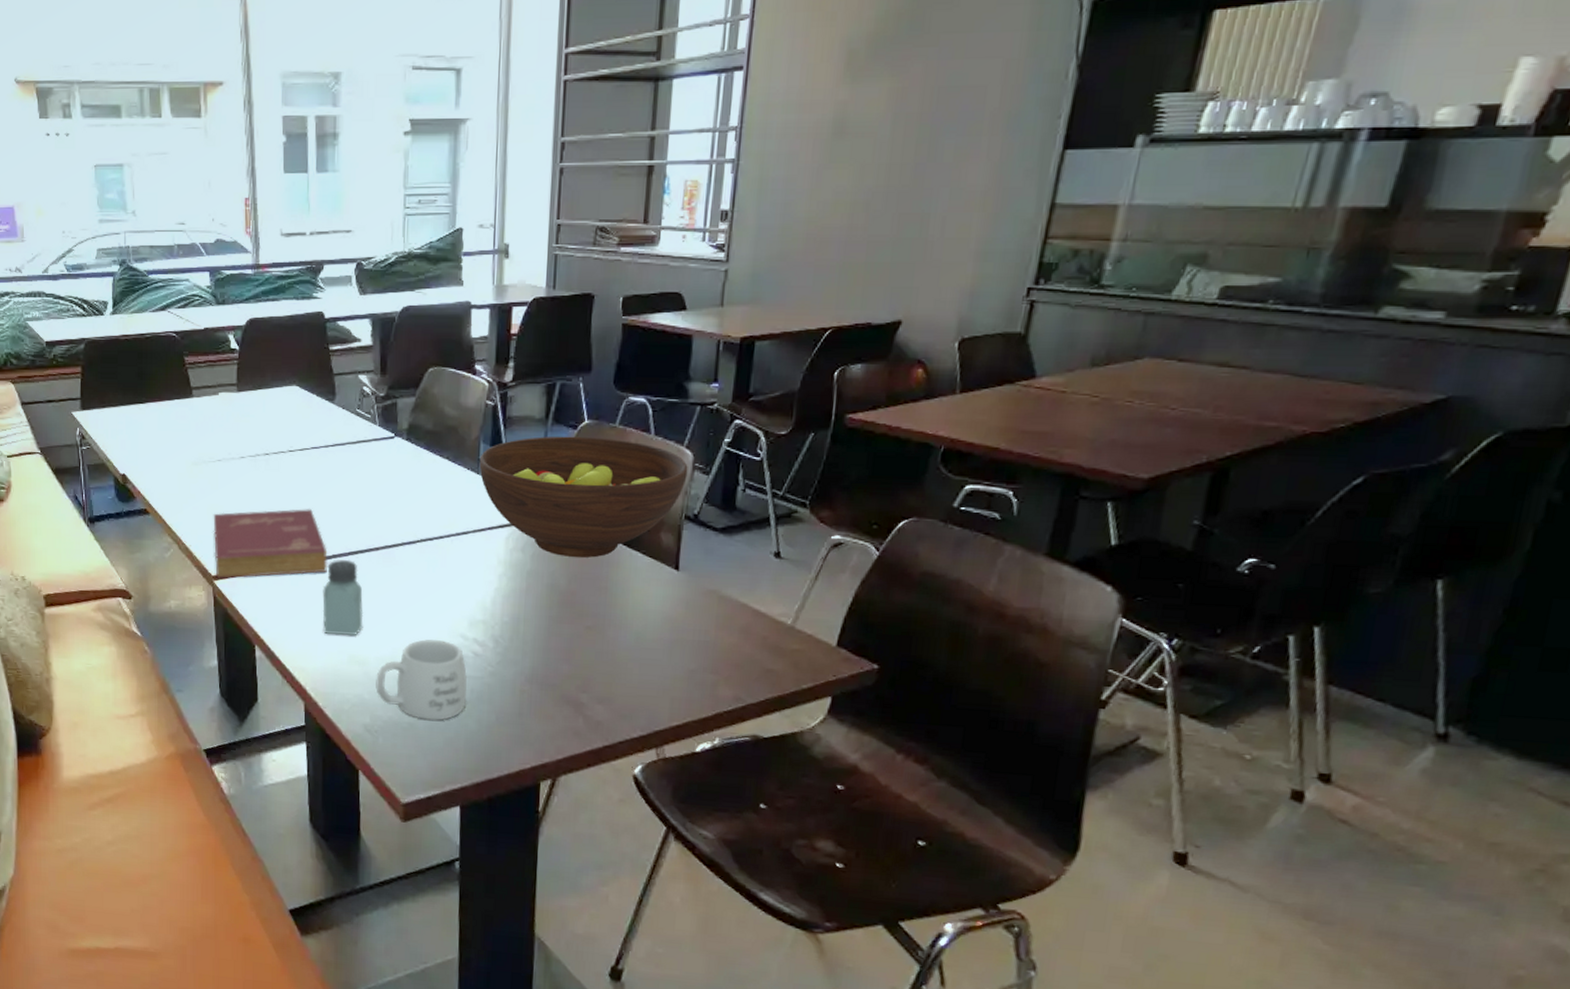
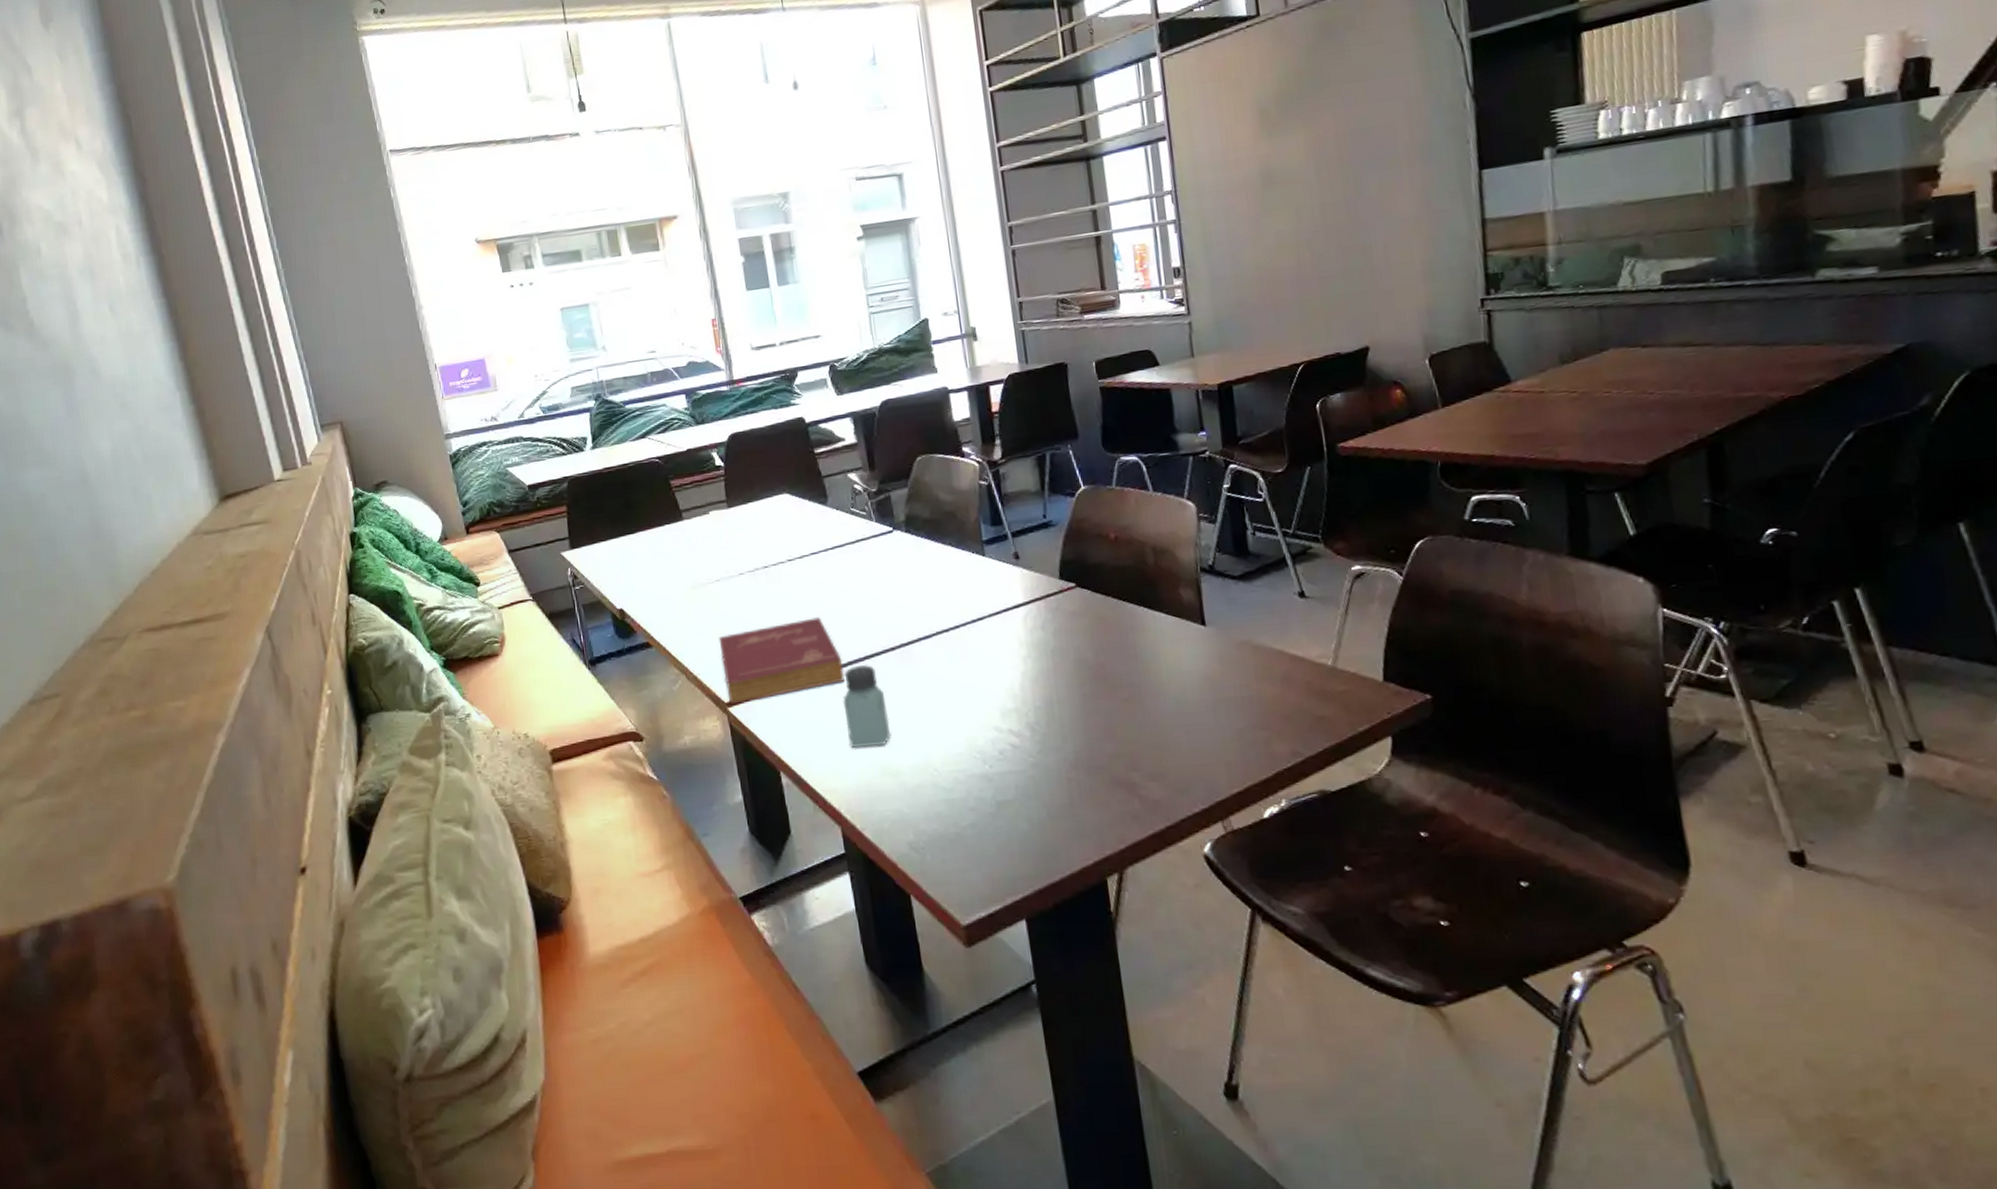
mug: present [376,639,467,720] -> none [912,736,1013,827]
fruit bowl: present [479,436,688,558] -> none [982,500,1195,628]

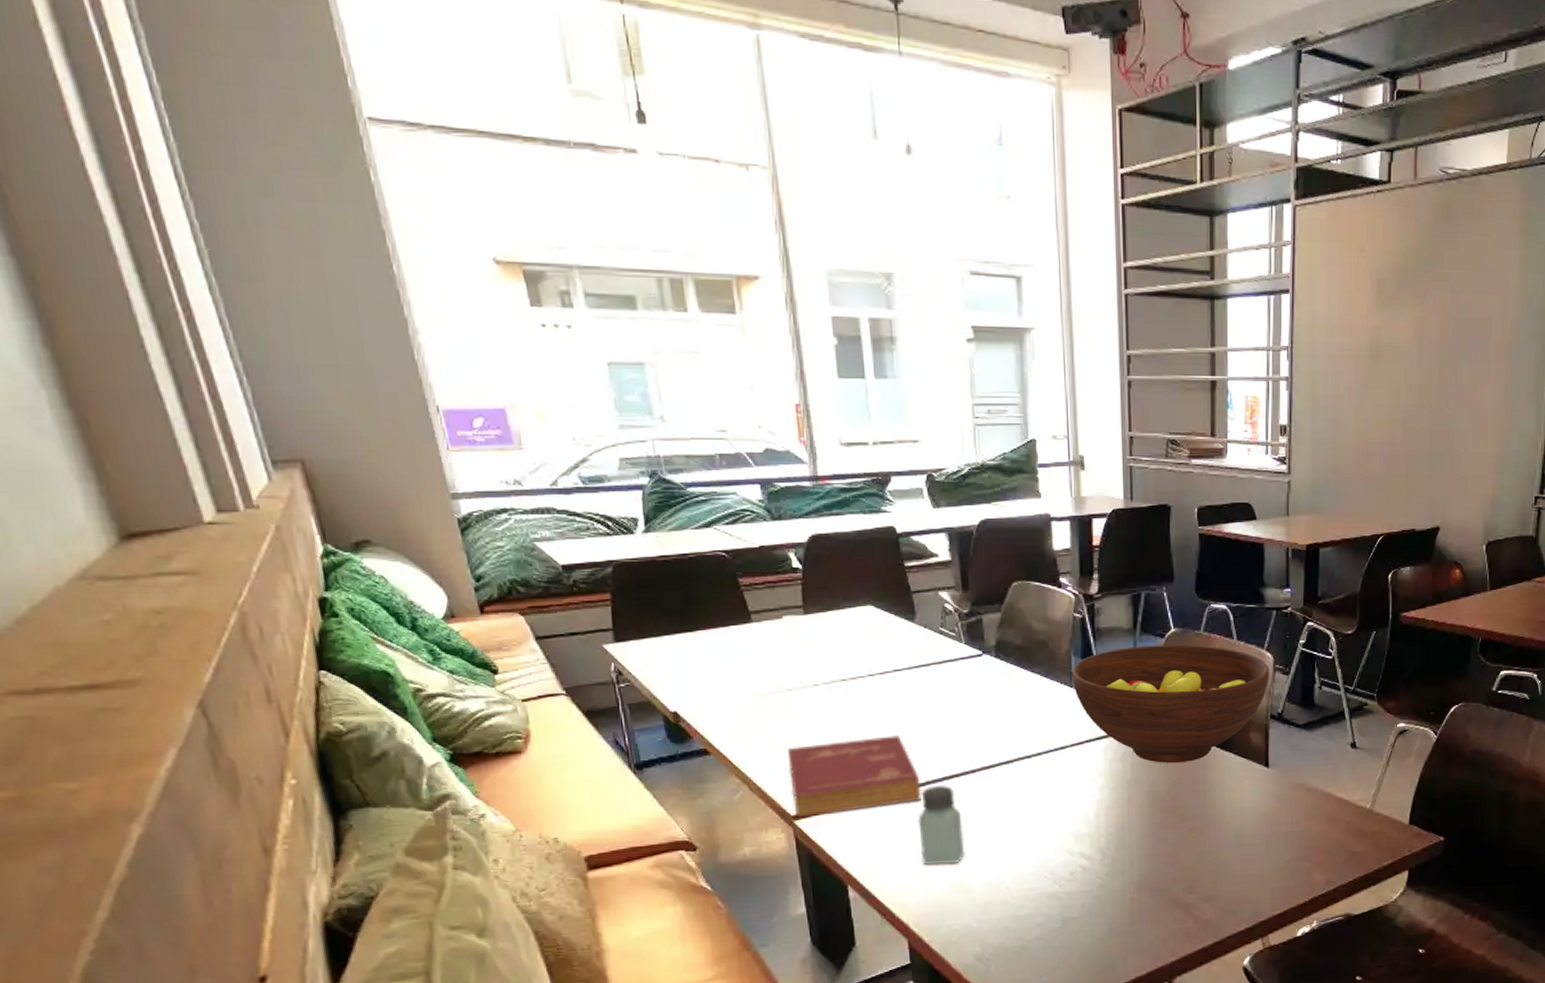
fruit bowl: none [982,500,1195,628] -> present [1071,644,1270,763]

